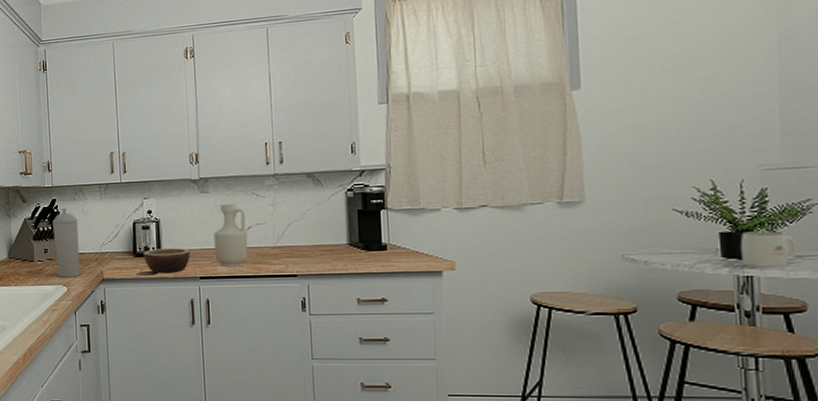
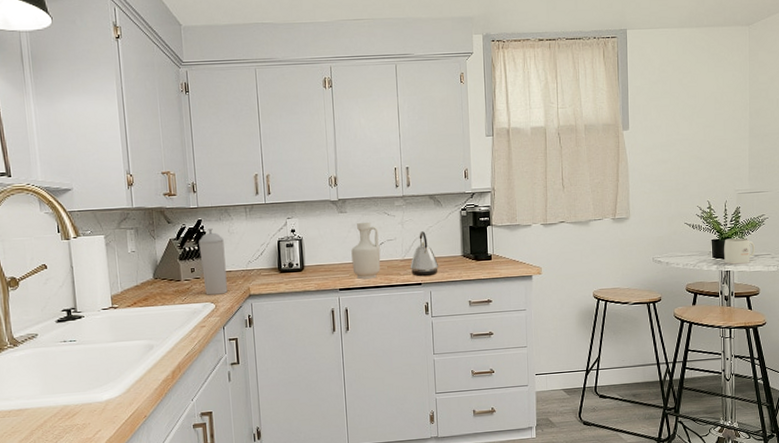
bowl: present [143,248,190,274] -> none [288,263,331,288]
kettle: none [283,215,319,268] -> present [410,231,439,277]

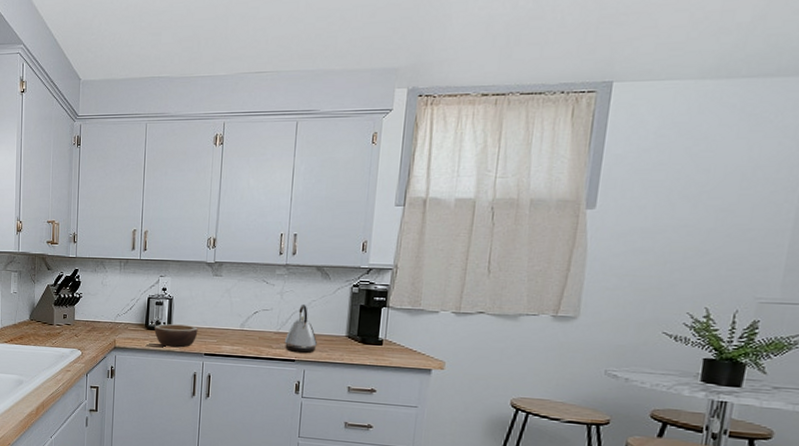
canister: present [199,229,228,296] -> none [73,279,97,344]
bowl: none [288,263,331,288] -> present [154,324,198,348]
ceramic jug: present [351,221,381,280] -> none [221,287,255,348]
mug: present [723,238,756,265] -> none [719,360,777,398]

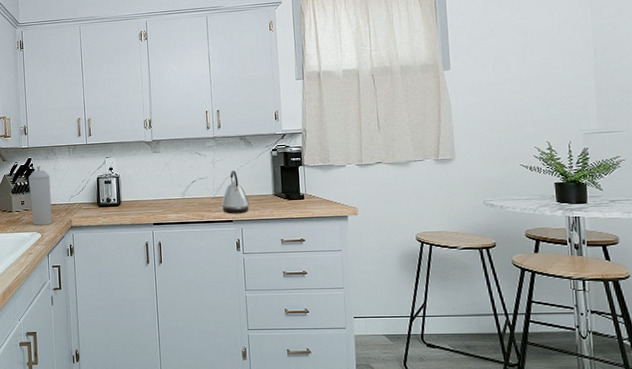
canister: none [73,279,97,344] -> present [28,166,52,227]
bowl: present [154,324,198,348] -> none [106,199,145,221]

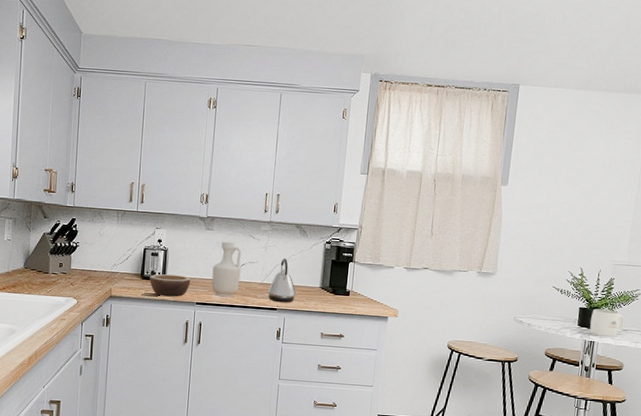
canister: present [28,166,52,227] -> none [69,228,94,293]
bowl: none [106,199,145,221] -> present [149,274,191,297]
ceramic jug: none [164,161,193,216] -> present [211,241,242,298]
mug: none [569,181,611,211] -> present [589,308,626,338]

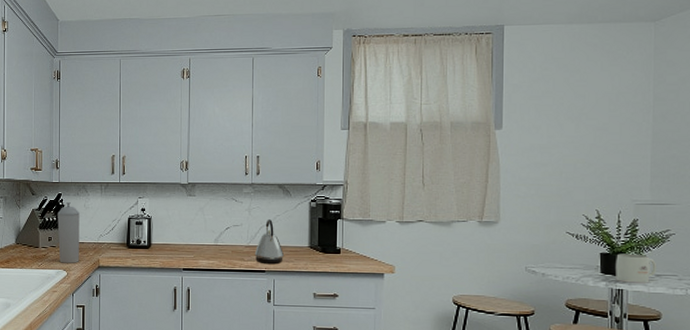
canister: none [69,228,94,293] -> present [57,202,80,264]
bowl: present [149,274,191,297] -> none [136,242,176,264]
ceramic jug: present [211,241,242,298] -> none [197,206,226,262]

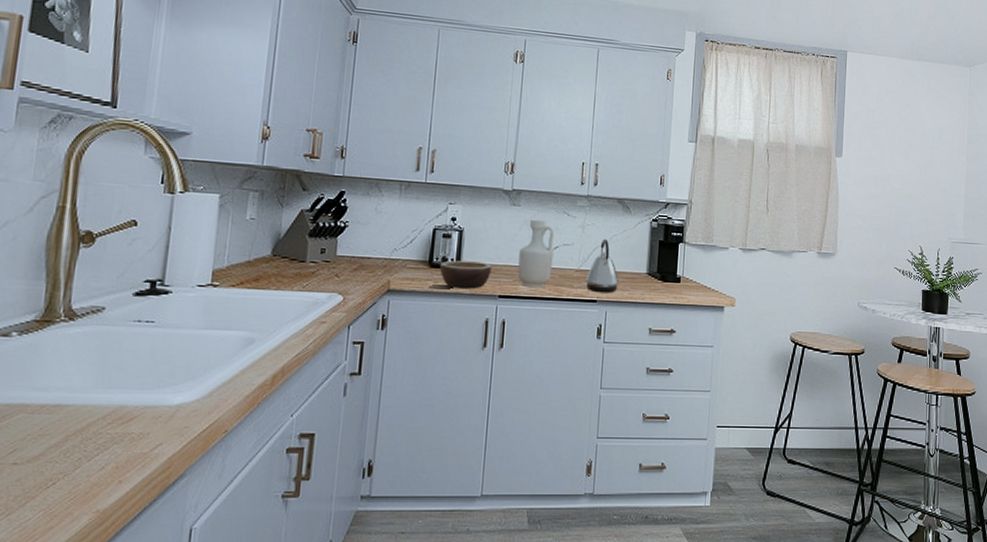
canister: present [57,202,80,264] -> none [334,203,368,286]
bowl: none [136,242,176,264] -> present [440,260,492,290]
ceramic jug: none [197,206,226,262] -> present [518,219,555,289]
mug: present [614,253,657,285] -> none [933,291,968,323]

